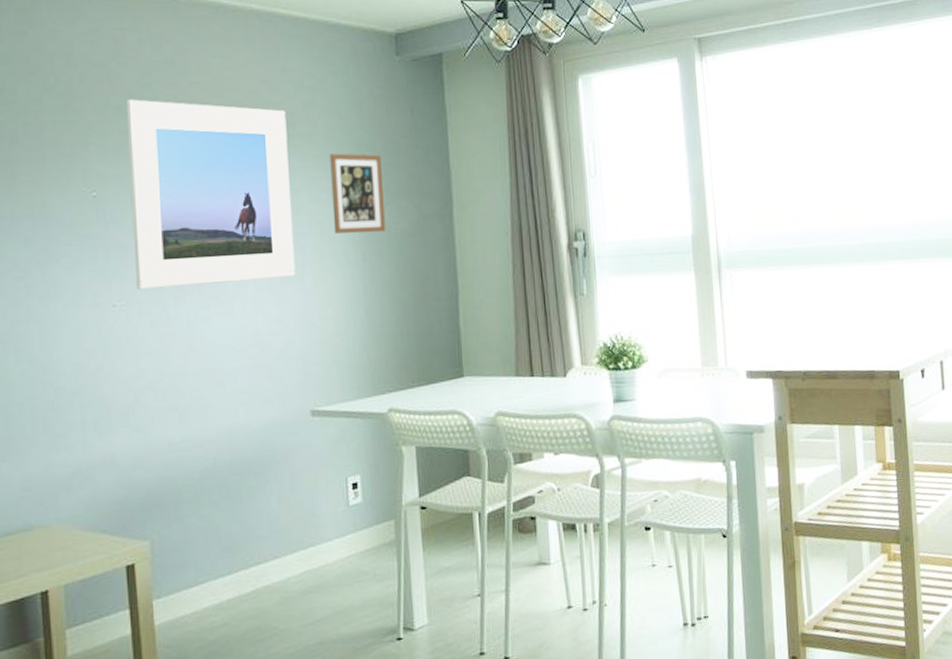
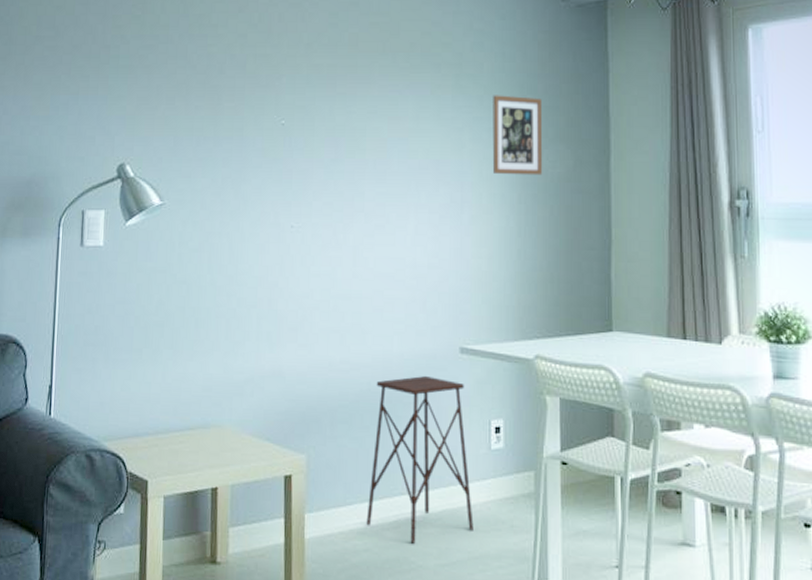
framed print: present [125,99,296,290] -> none [312,36,455,214]
side table: none [221,443,336,610] -> present [366,376,474,544]

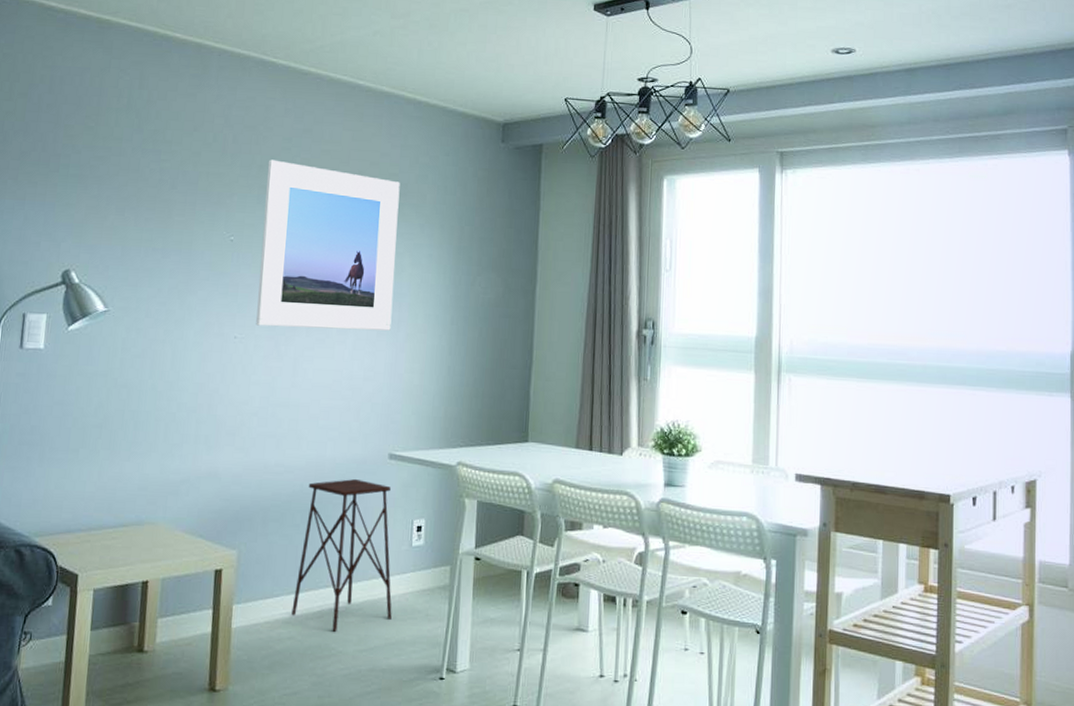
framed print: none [312,36,455,214] -> present [256,159,400,331]
picture frame: present [492,95,543,176] -> none [429,224,478,300]

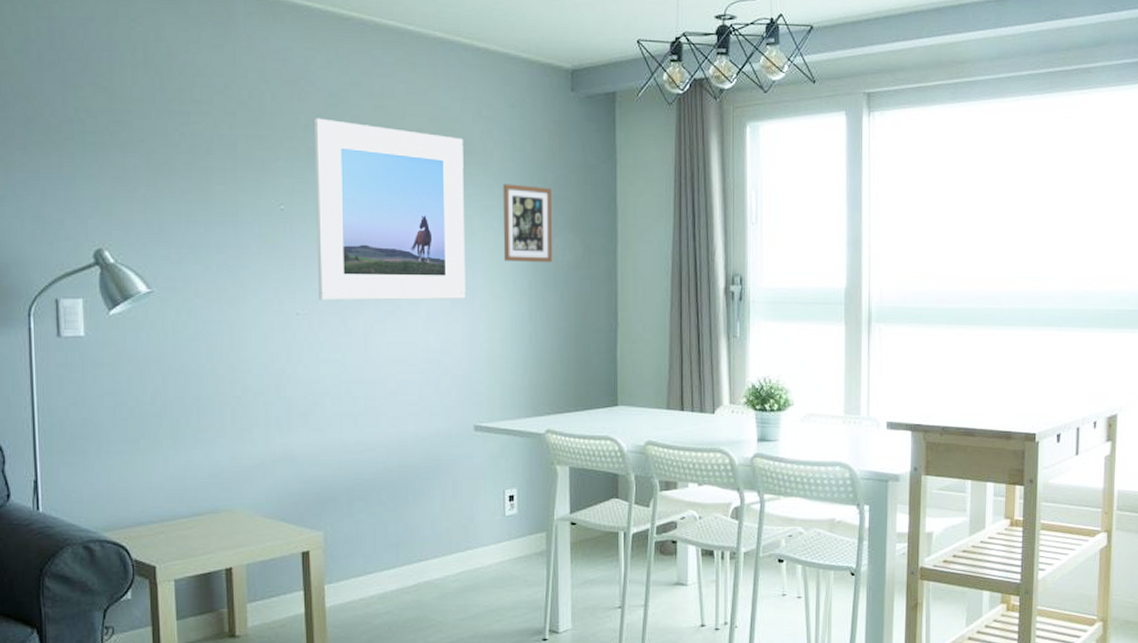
side table: present [291,479,392,632] -> none [386,453,490,603]
picture frame: none [429,224,478,300] -> present [503,184,553,263]

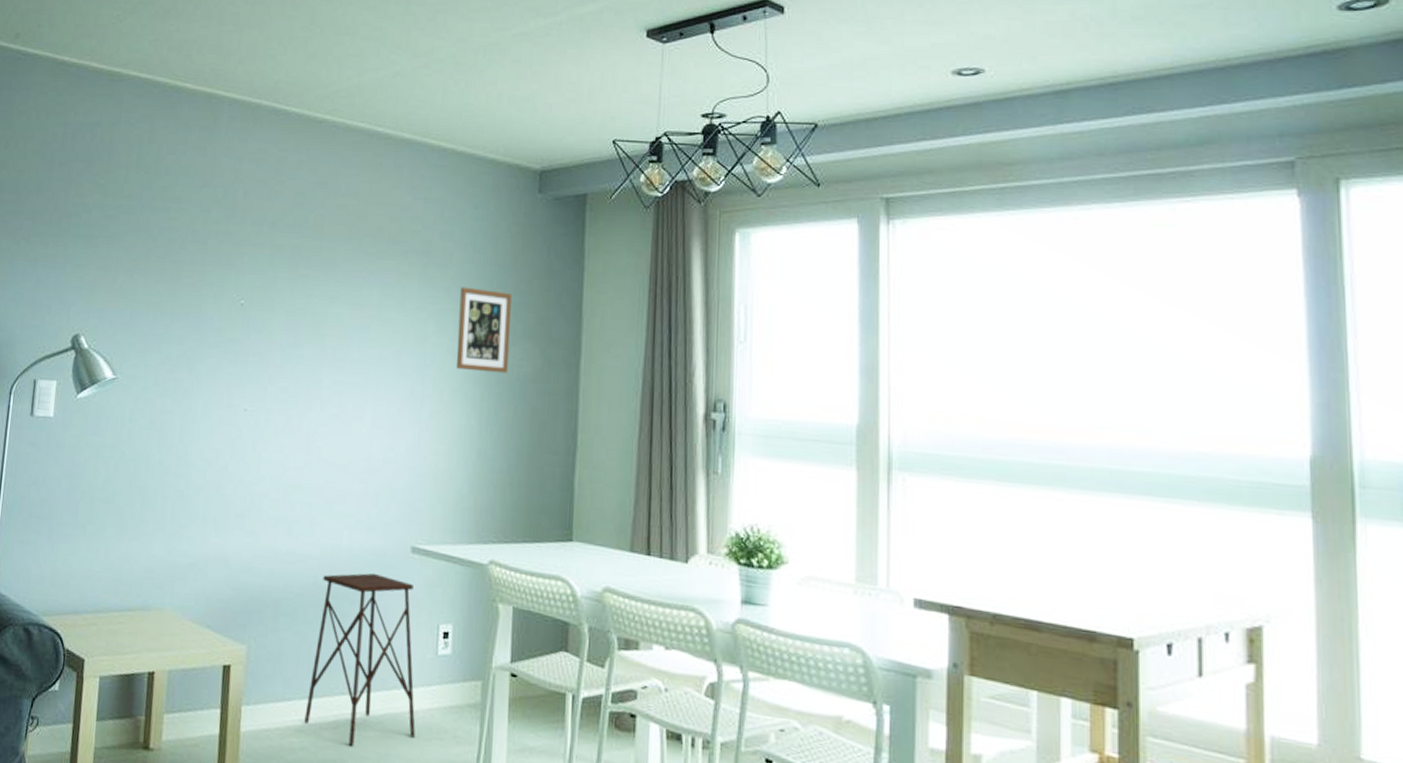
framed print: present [313,118,466,301] -> none [267,216,423,407]
side table: none [386,453,490,603] -> present [304,573,416,746]

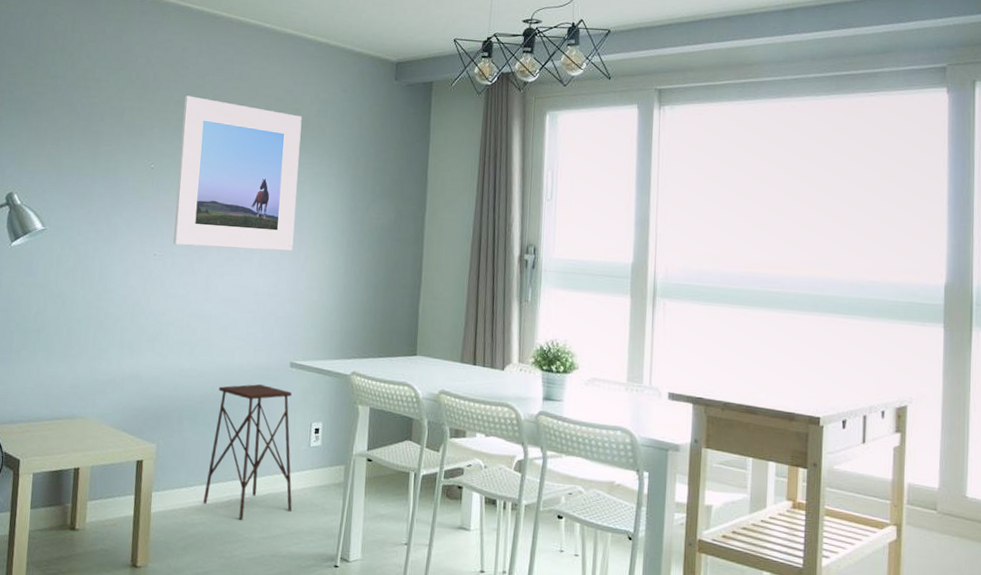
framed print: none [267,216,423,407] -> present [173,95,302,251]
picture frame: present [455,287,512,374] -> none [327,155,372,225]

